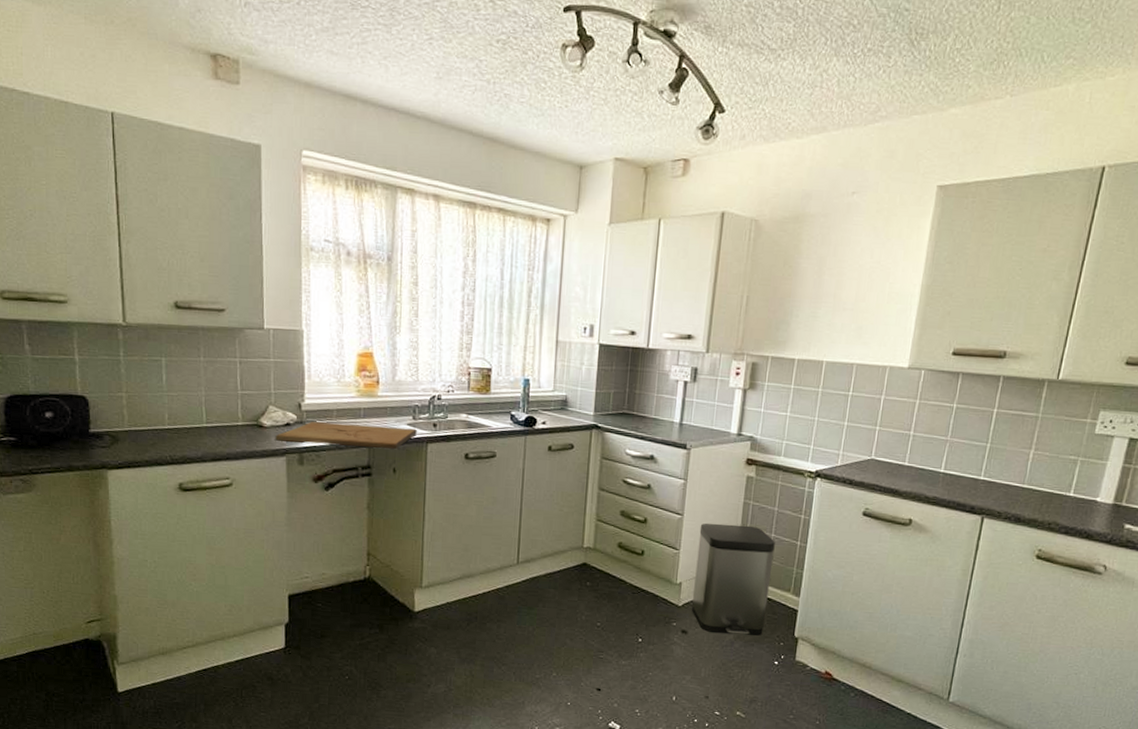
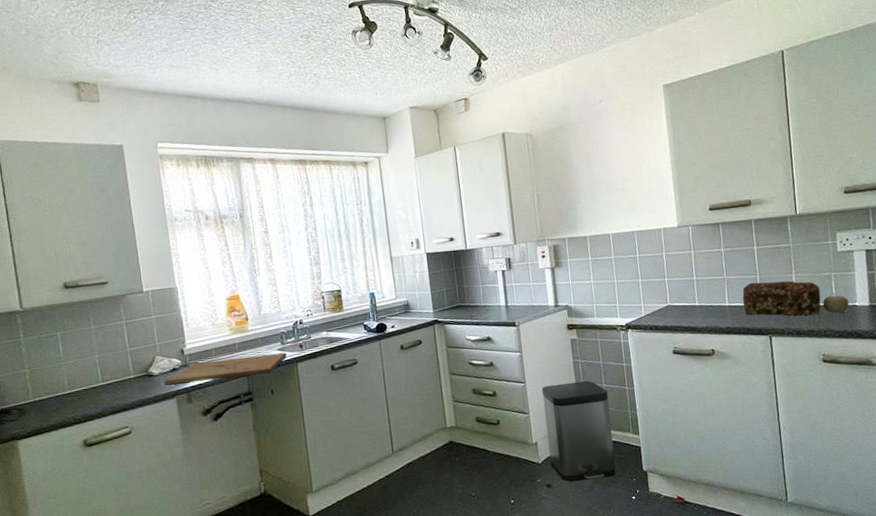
bread loaf: none [960,450,1059,503] -> present [742,281,821,316]
fruit: none [1056,481,1089,506] -> present [823,293,849,314]

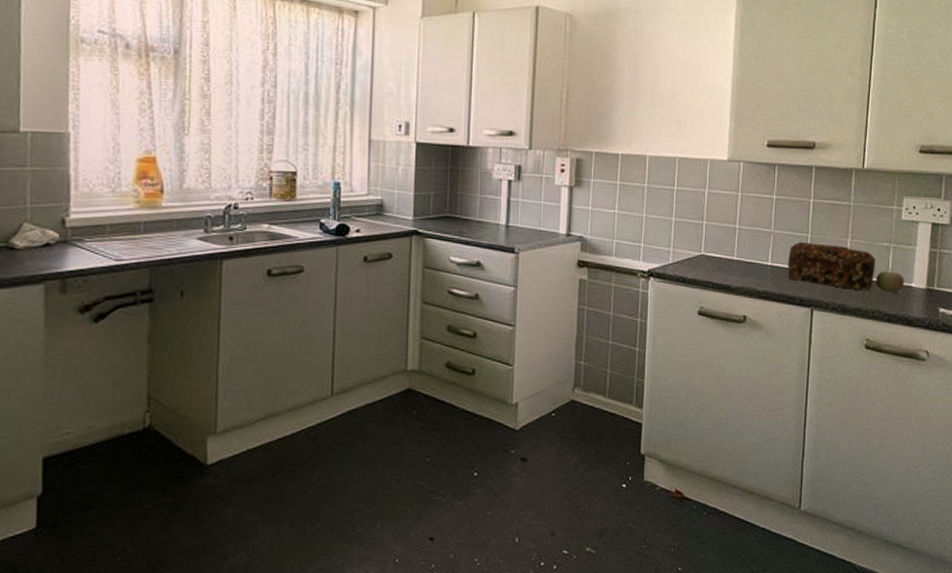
cutting board: present [164,352,287,386] -> none [30,240,209,268]
pedal bin: present [541,380,616,482] -> none [530,333,613,457]

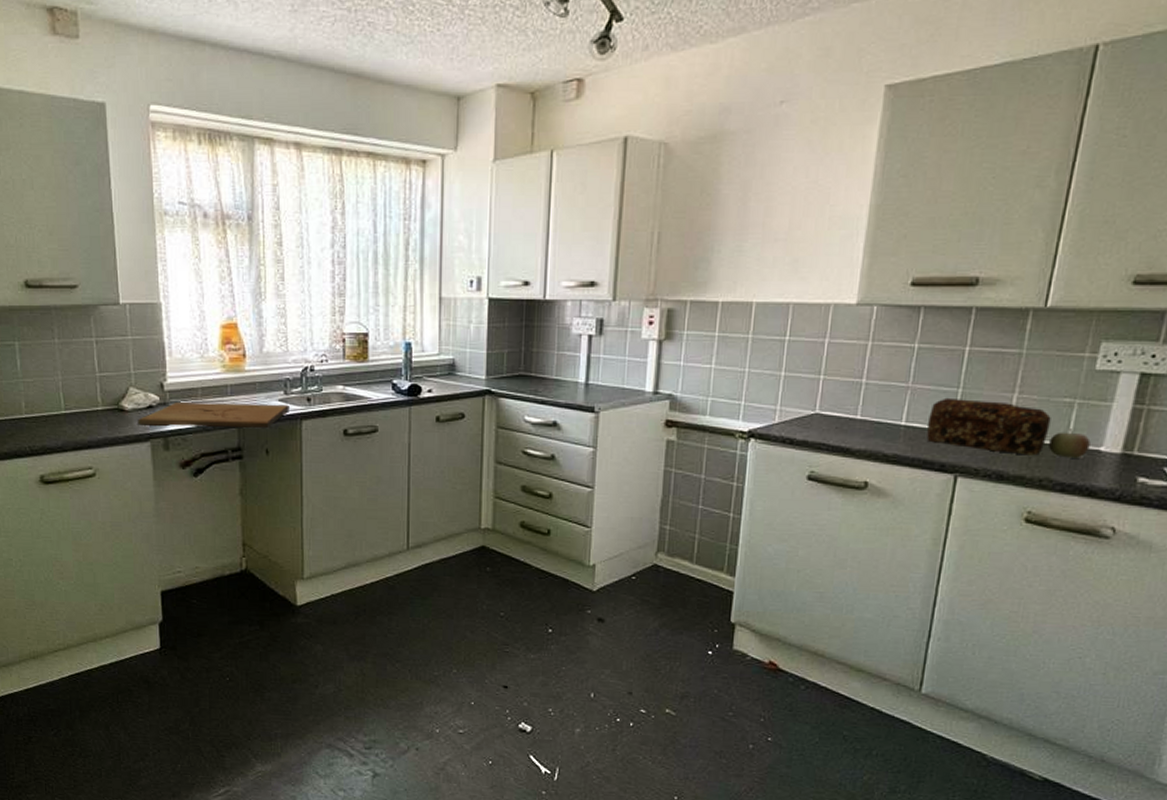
cutting board: none [30,240,209,268] -> present [138,402,289,428]

